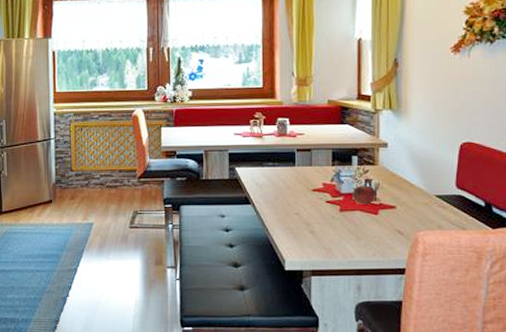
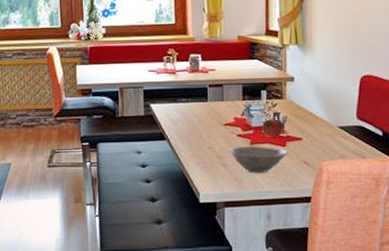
bowl: none [318,212,381,241] -> present [230,145,288,173]

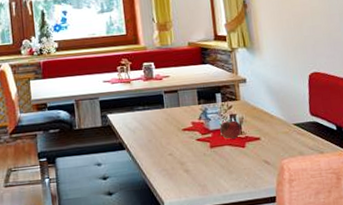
bowl: present [230,145,288,173] -> none [190,149,248,177]

